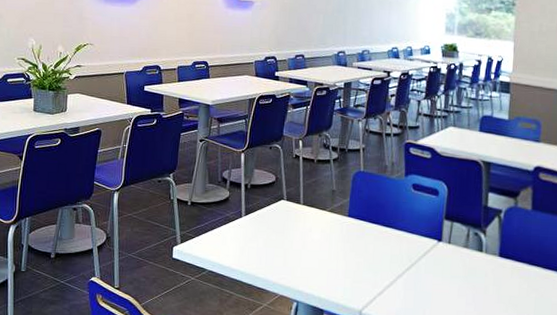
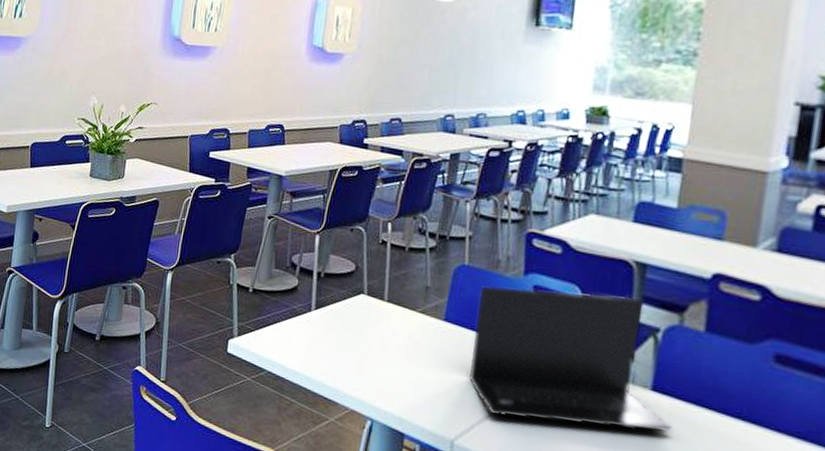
laptop: none [369,186,515,288] -> present [468,286,673,433]

